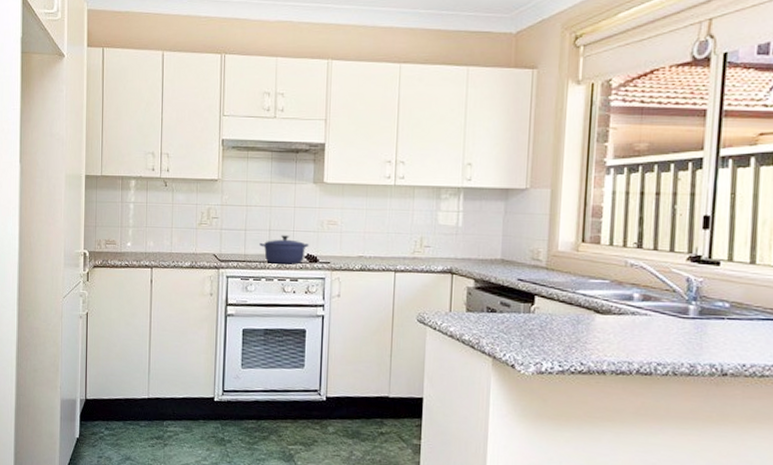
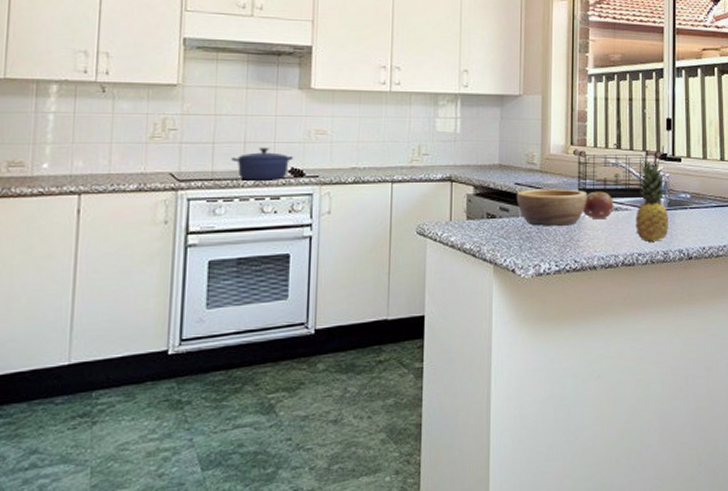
bowl: none [518,286,599,326] -> present [516,189,588,226]
dish rack: none [583,247,694,304] -> present [572,149,661,199]
fruit: none [592,292,630,323] -> present [582,191,614,220]
fruit: none [655,262,699,352] -> present [635,160,669,242]

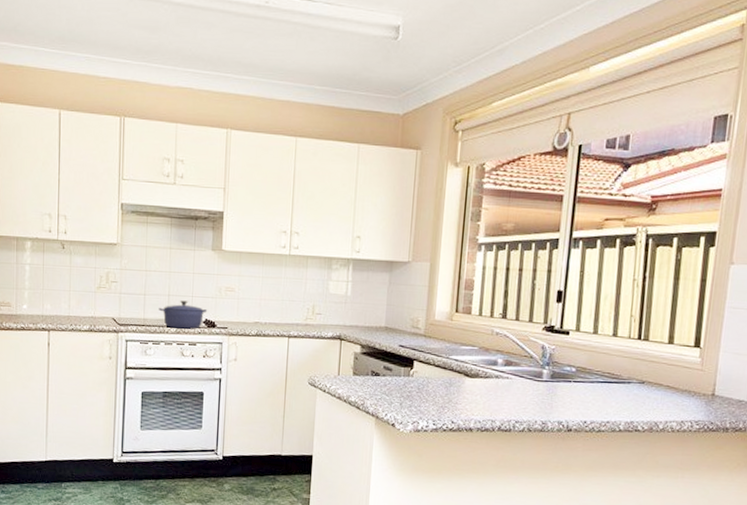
bowl: present [516,189,588,226] -> none [399,351,469,389]
dish rack: present [572,149,661,199] -> none [456,316,549,369]
fruit: present [582,191,614,220] -> none [462,358,495,386]
fruit: present [635,160,669,242] -> none [514,332,551,411]

